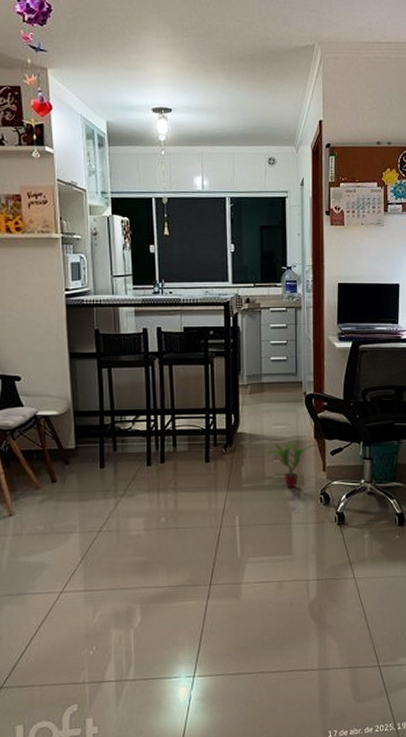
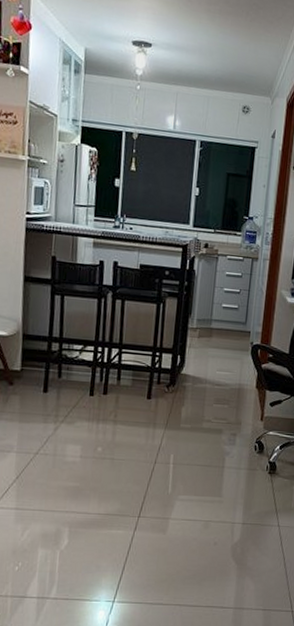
potted plant: present [266,440,316,489] -> none [207,387,257,434]

